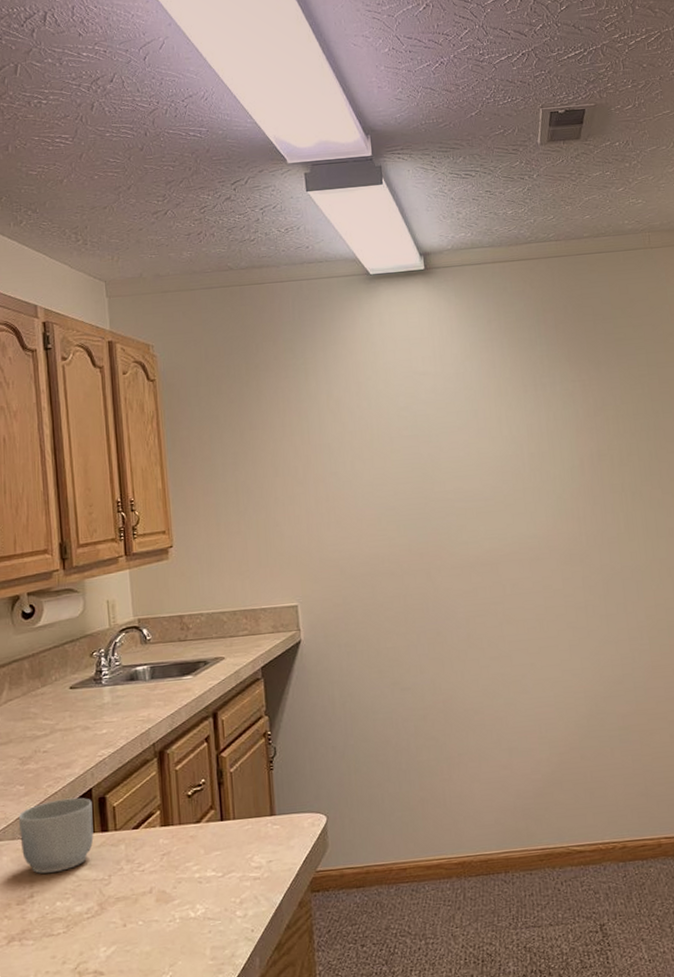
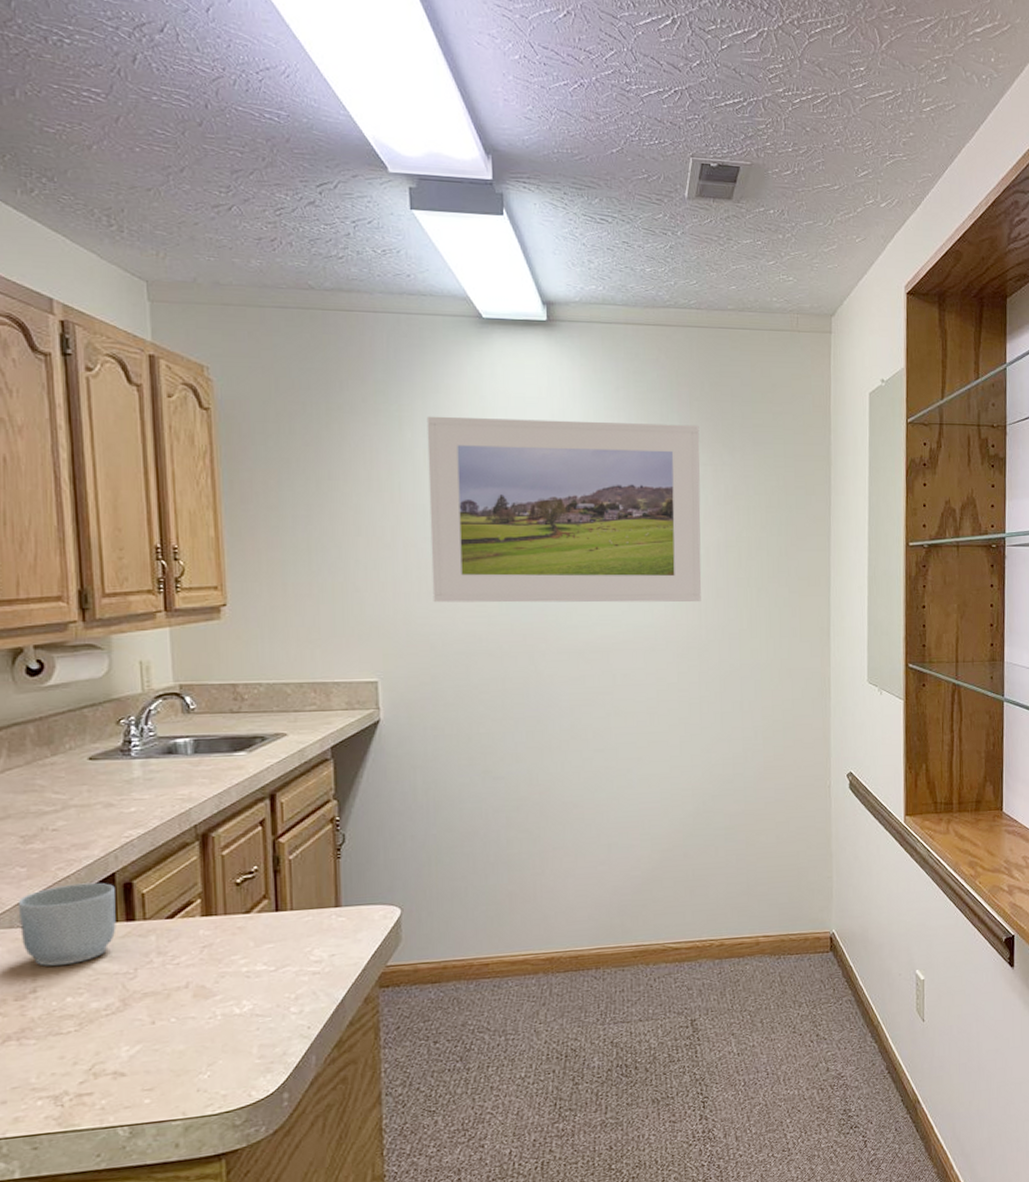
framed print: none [328,345,579,530] -> present [426,416,702,603]

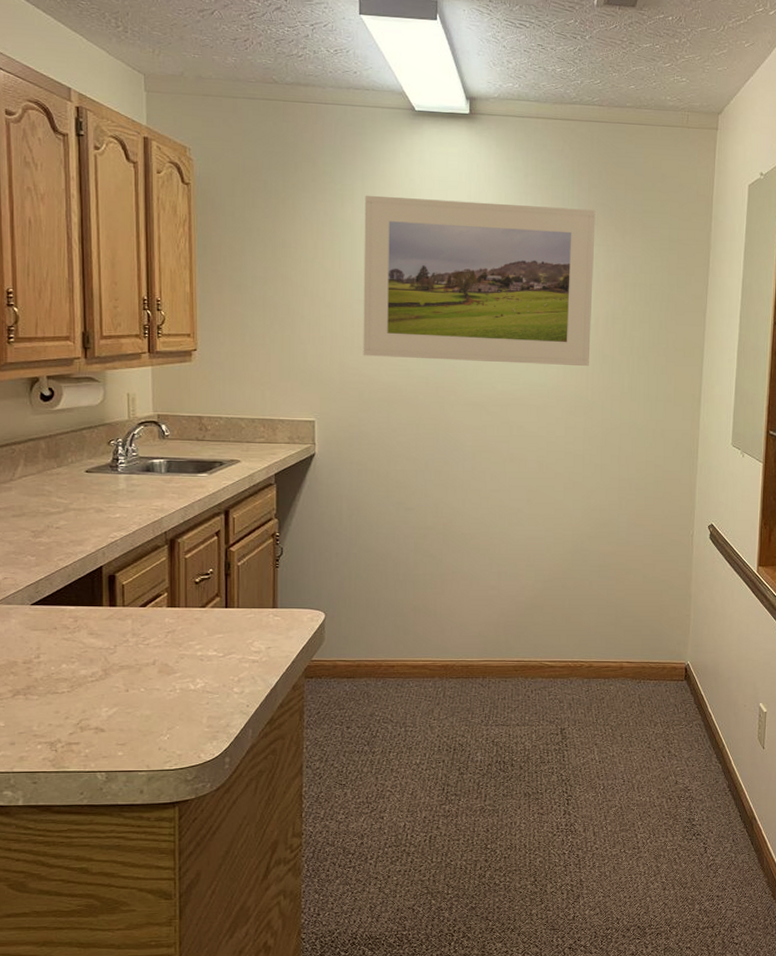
mug: present [17,882,116,966] -> none [28,573,102,638]

